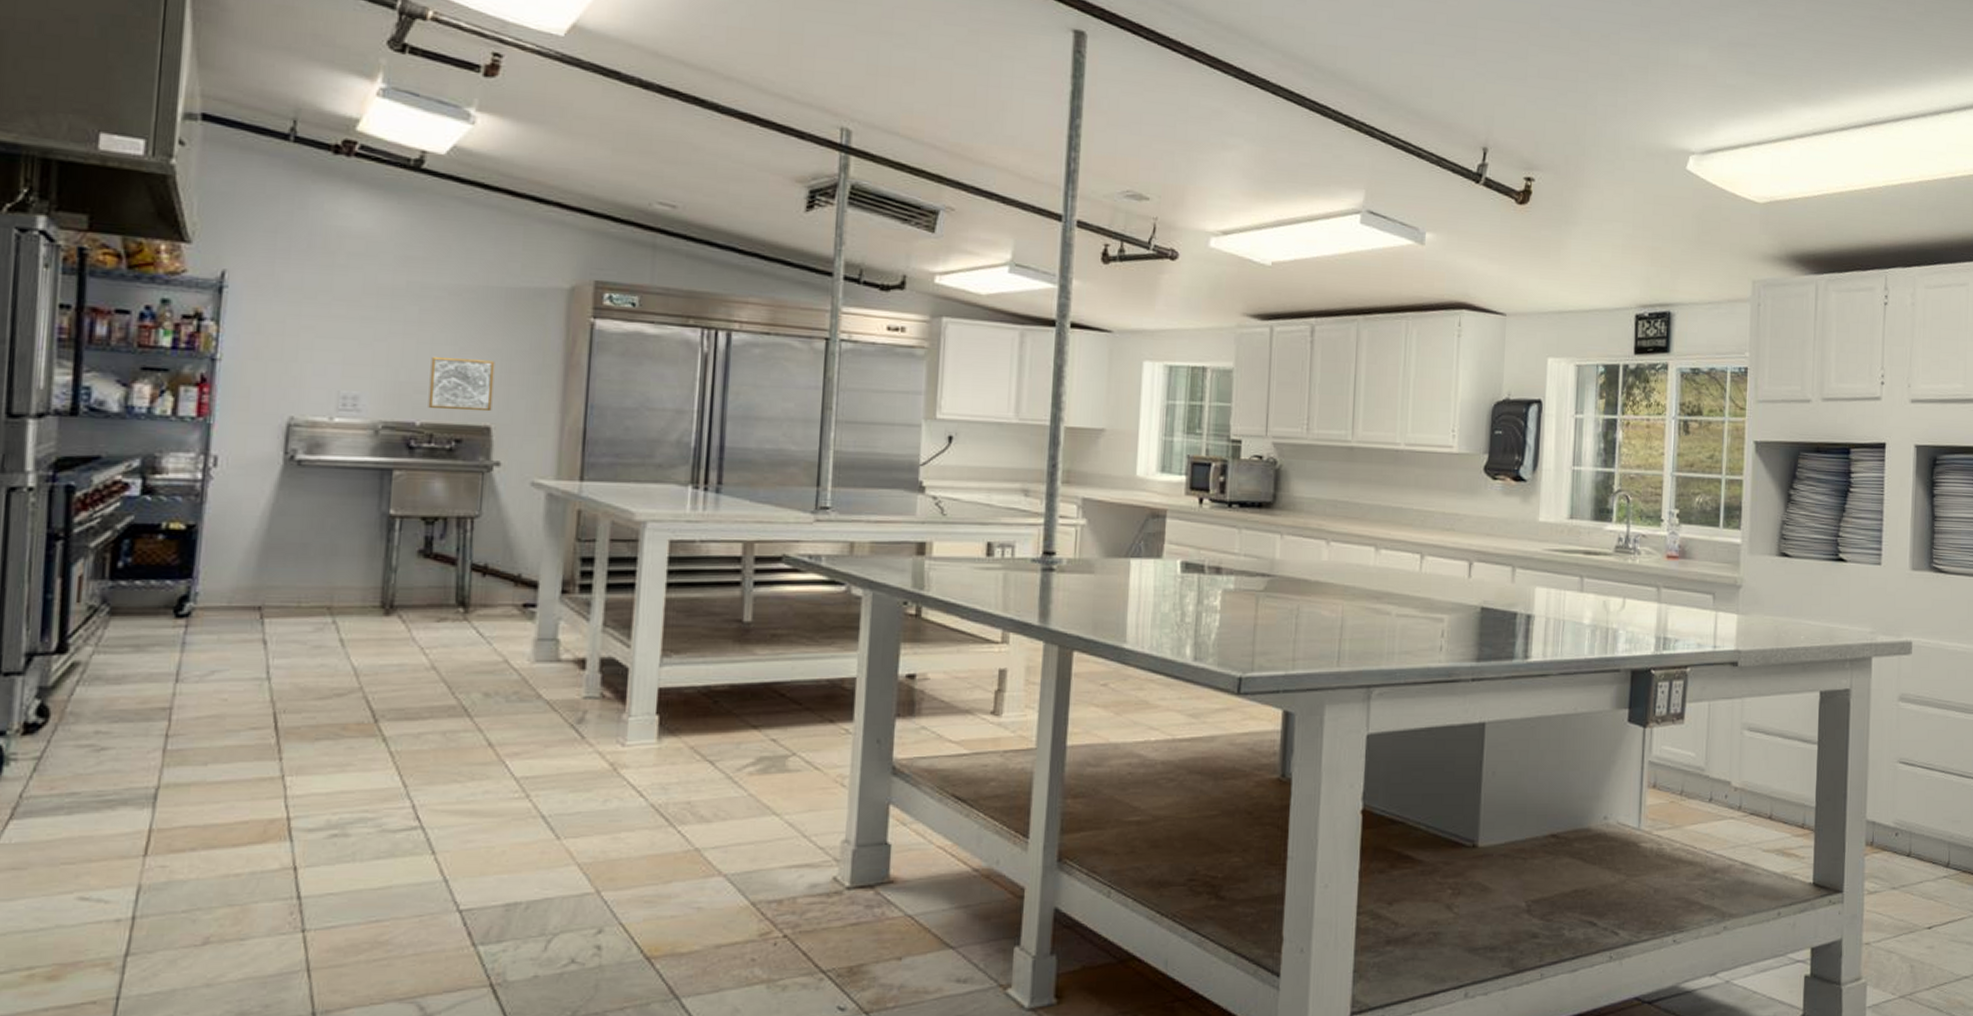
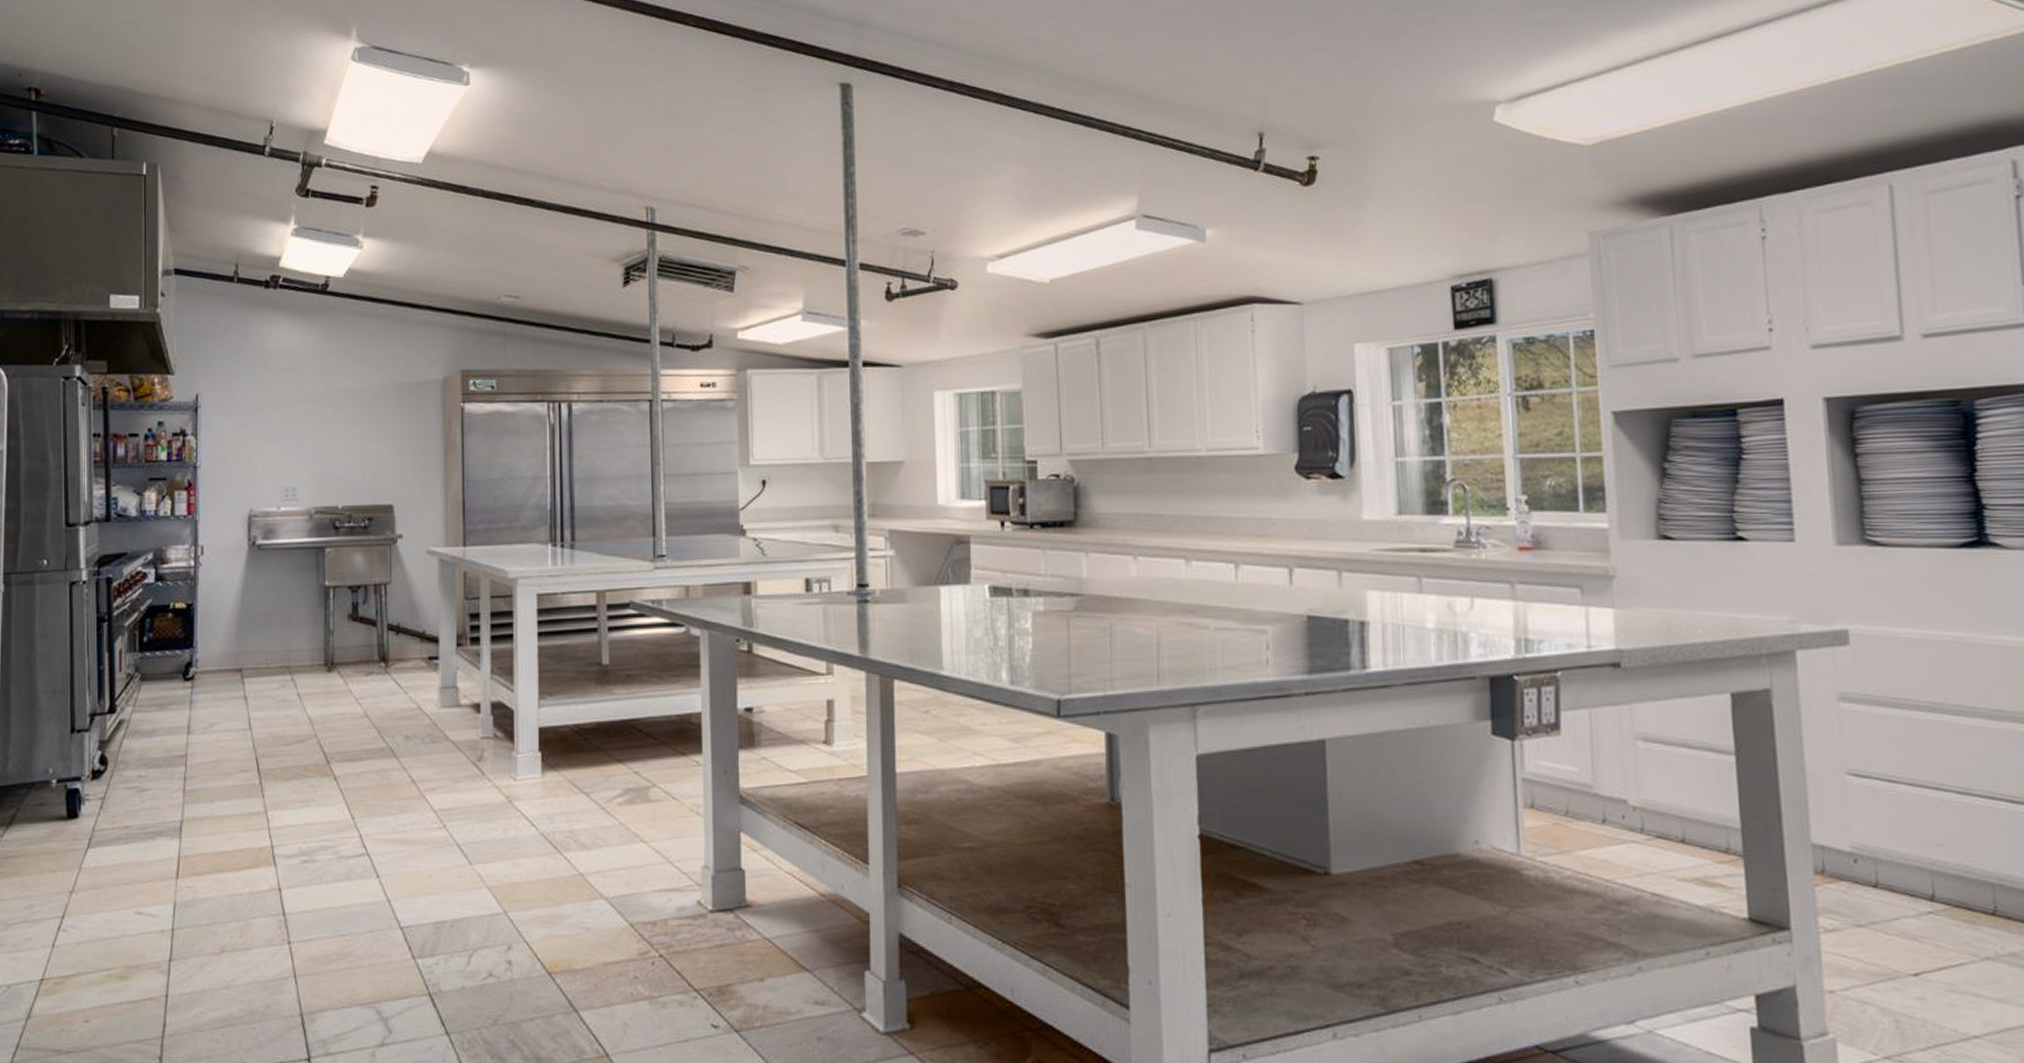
wall art: present [428,356,495,412] -> none [346,448,393,493]

